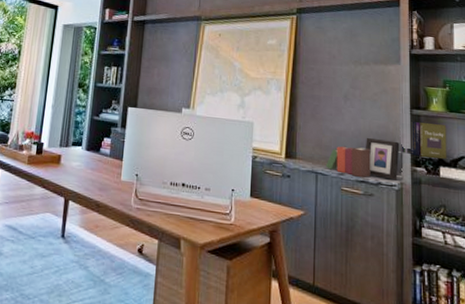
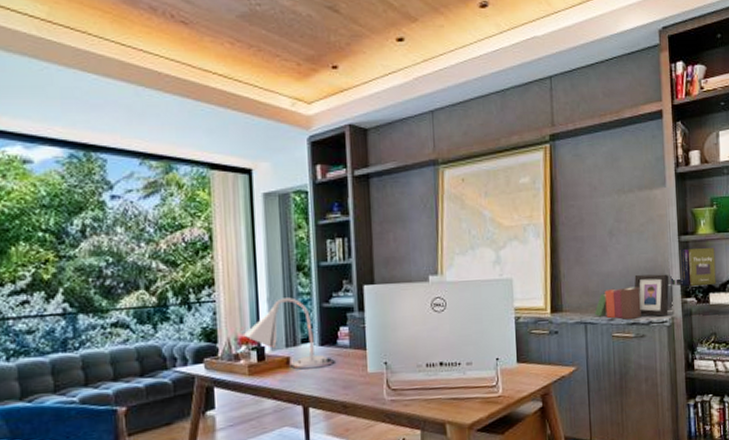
table lamp: none [29,106,96,169] -> present [242,297,335,370]

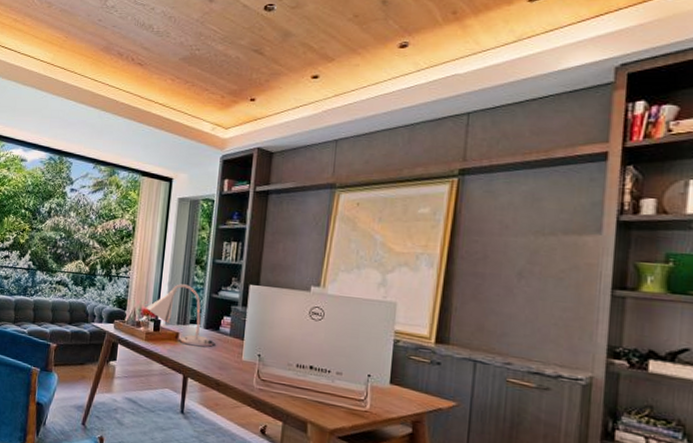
books: present [594,286,641,320] -> none [487,331,550,370]
picture frame: present [634,274,669,317] -> none [544,322,593,374]
books: present [670,247,716,286] -> none [593,303,664,351]

